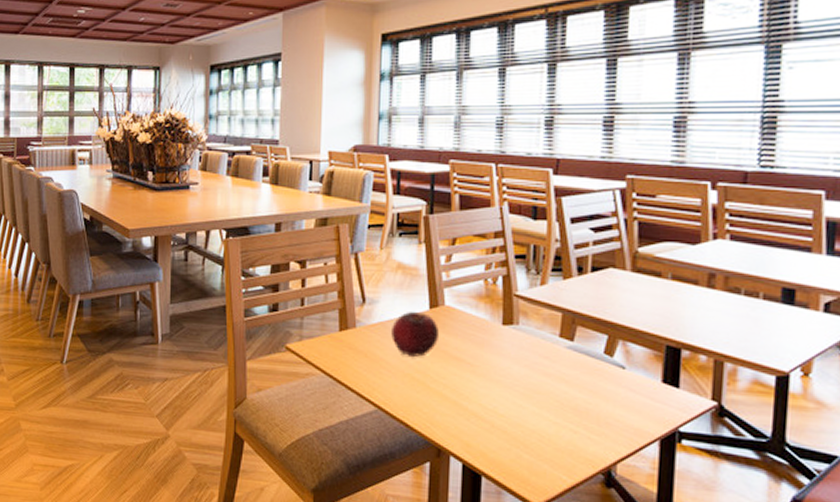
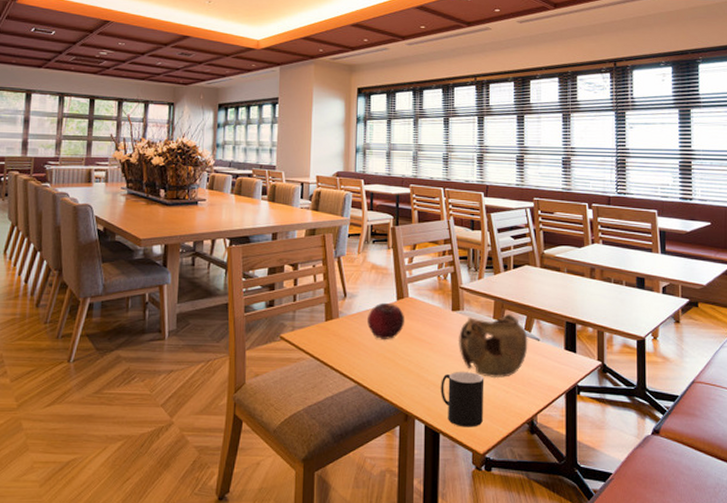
cup: none [484,402,544,473] -> present [440,372,484,427]
teapot: none [509,332,609,414] -> present [457,314,528,379]

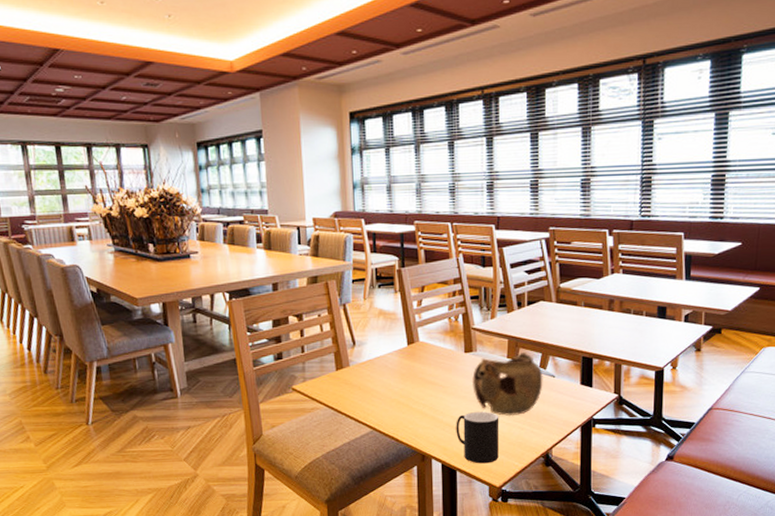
fruit: present [367,302,405,339] -> none [379,348,417,385]

